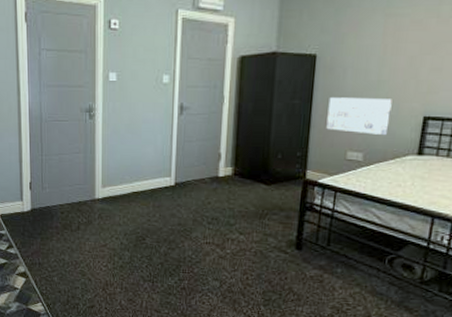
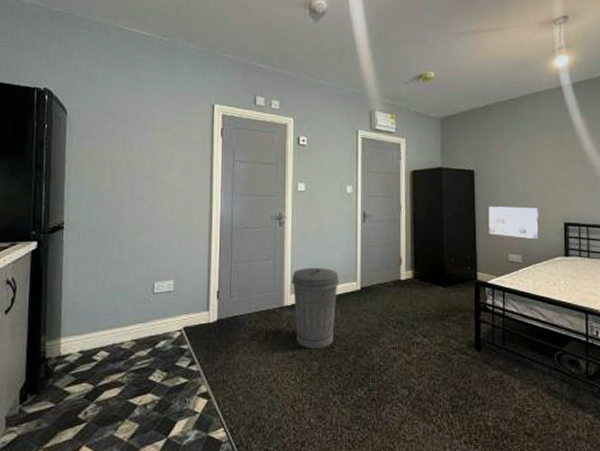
trash can: none [102,161,153,241] -> present [291,267,340,350]

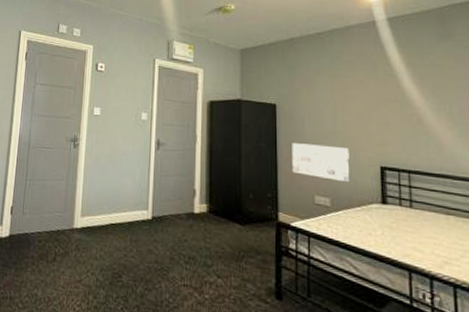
trash can: present [291,267,340,350] -> none [81,191,131,277]

